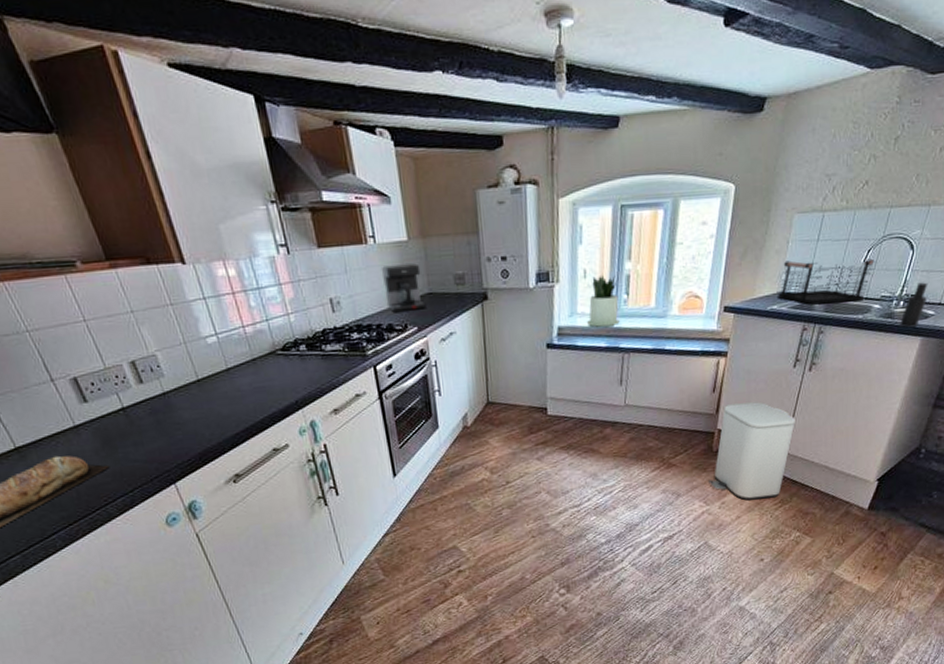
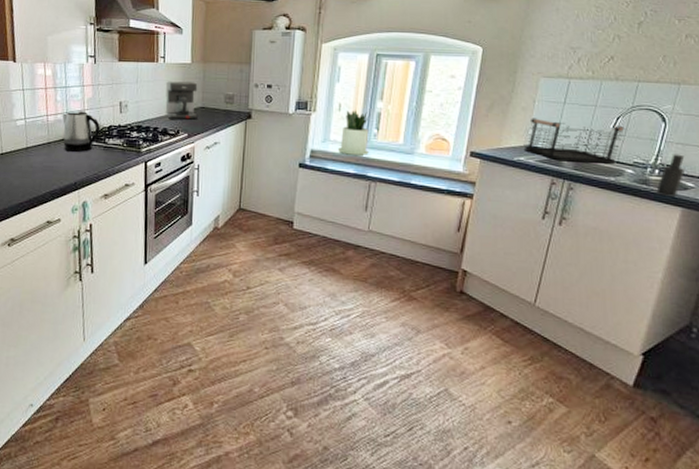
kettle: none [261,315,314,367] -> present [62,110,101,153]
pedal bin: present [708,402,795,501] -> none [451,246,545,353]

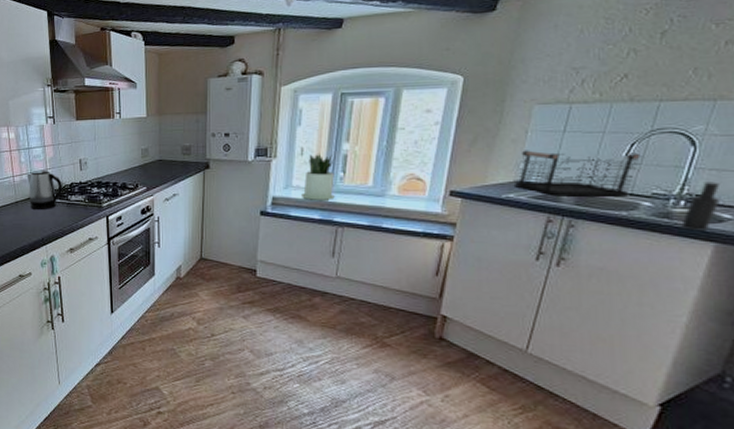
coffee maker: present [165,80,198,120] -> none [122,134,155,175]

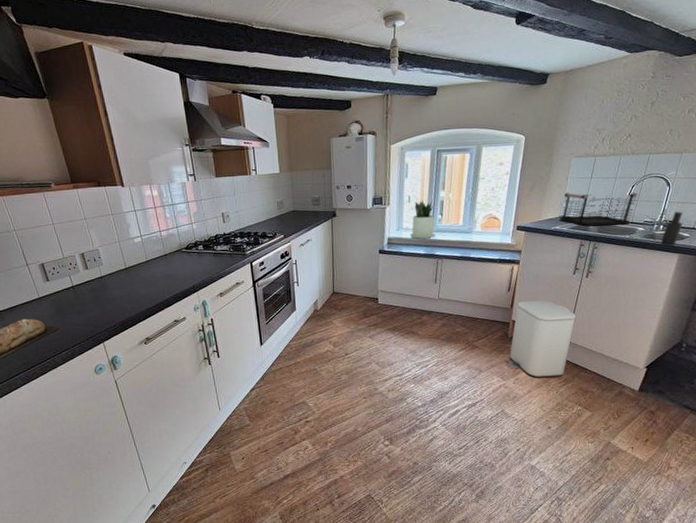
kettle: present [26,169,63,211] -> none [173,223,209,261]
pedal bin: none [429,291,540,402] -> present [505,300,576,378]

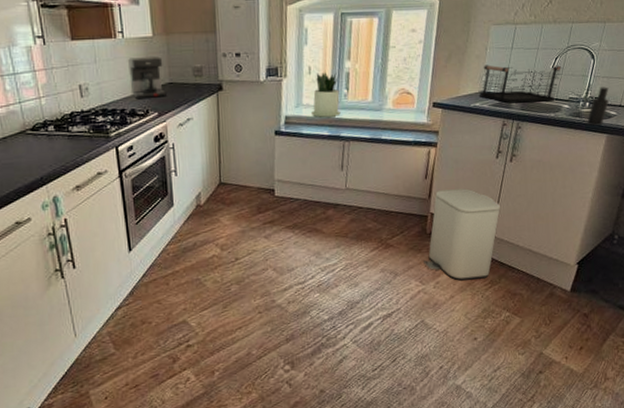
coffee maker: none [259,188,291,225] -> present [127,55,167,100]

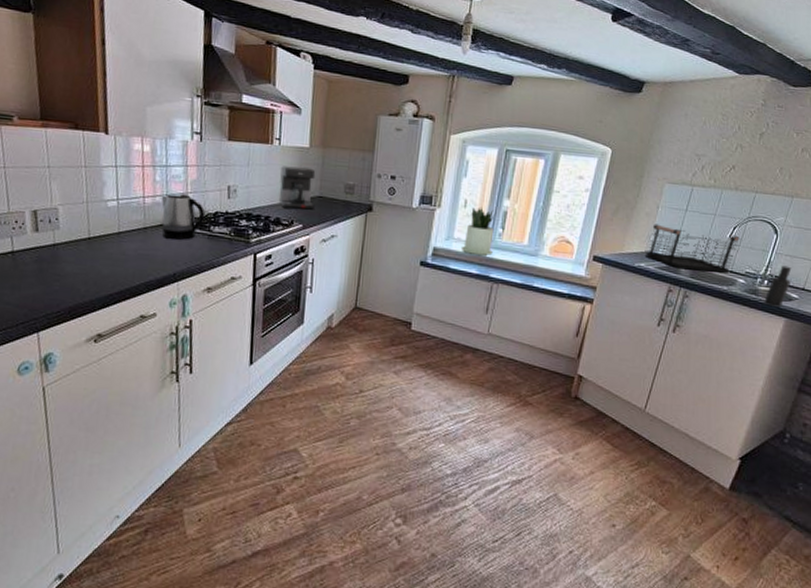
kettle: none [14,98,62,146] -> present [161,192,206,241]
pedal bin: present [423,188,500,281] -> none [564,351,657,458]

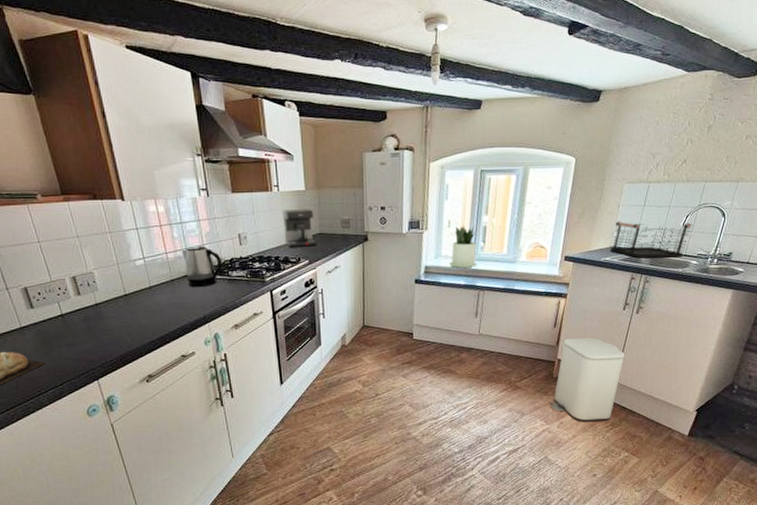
pedal bin: none [564,351,657,458] -> present [549,337,625,422]
soap dispenser: present [764,265,792,308] -> none [714,244,738,282]

